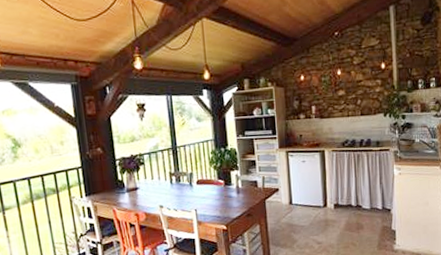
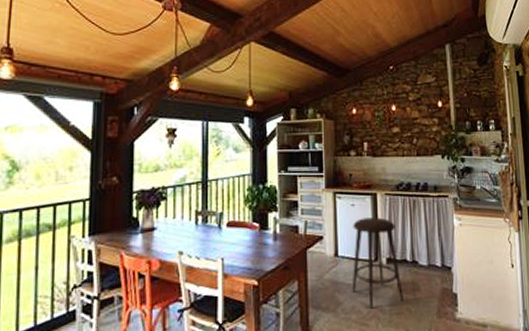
stool: none [304,170,349,244] -> present [352,217,403,309]

